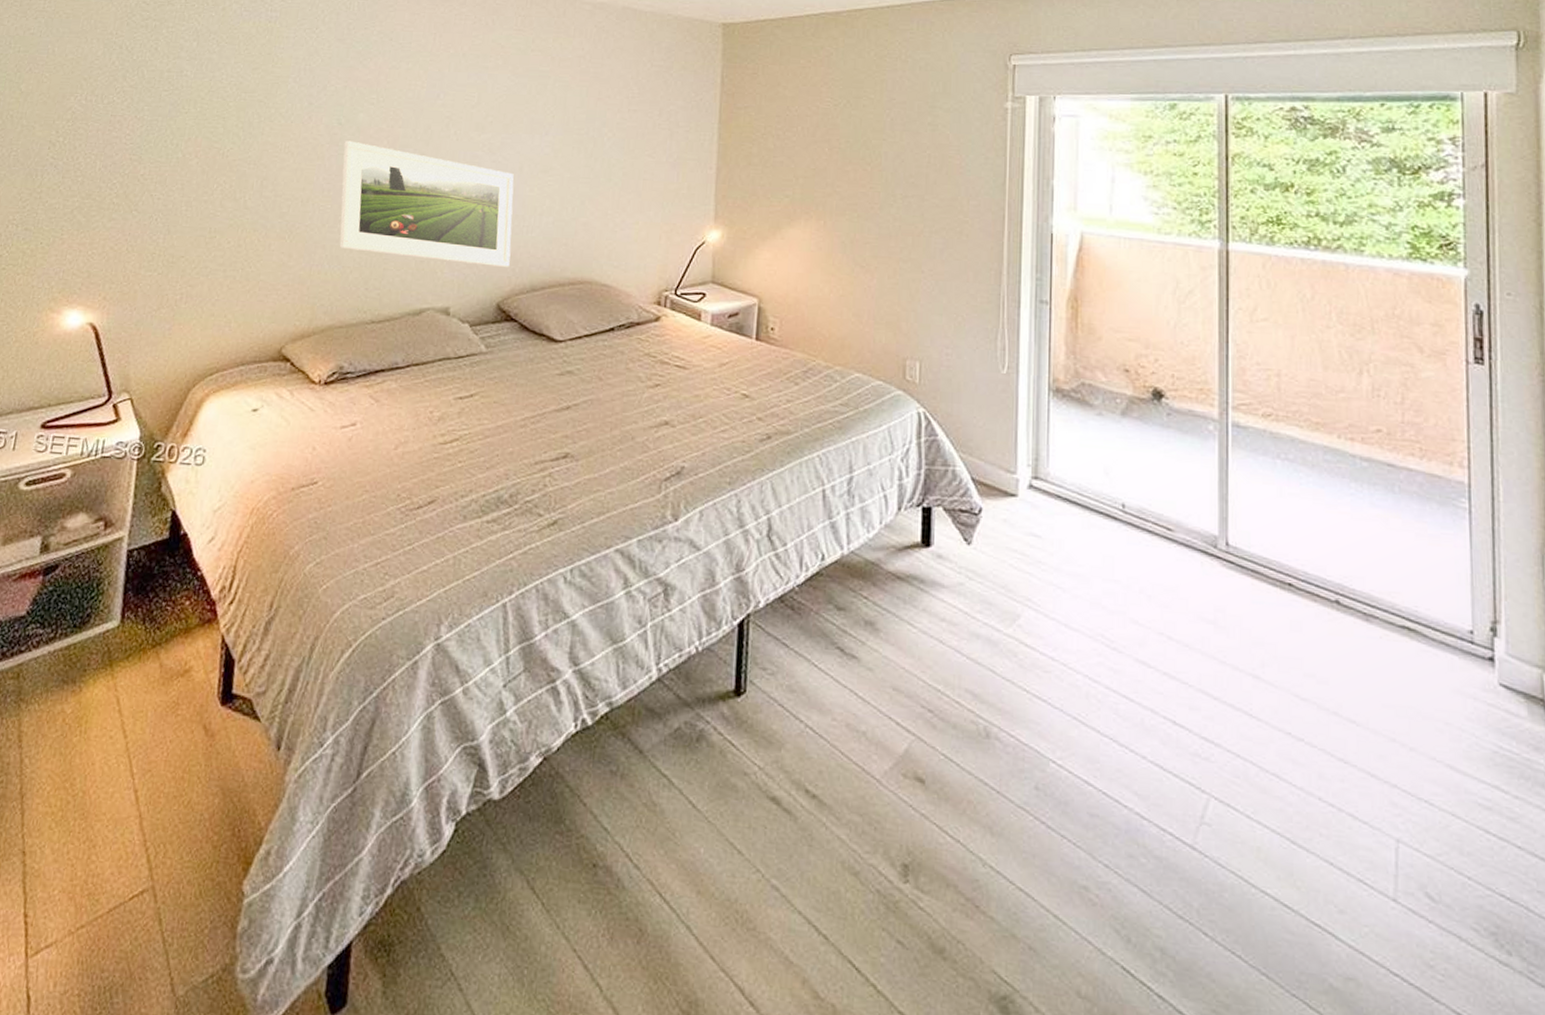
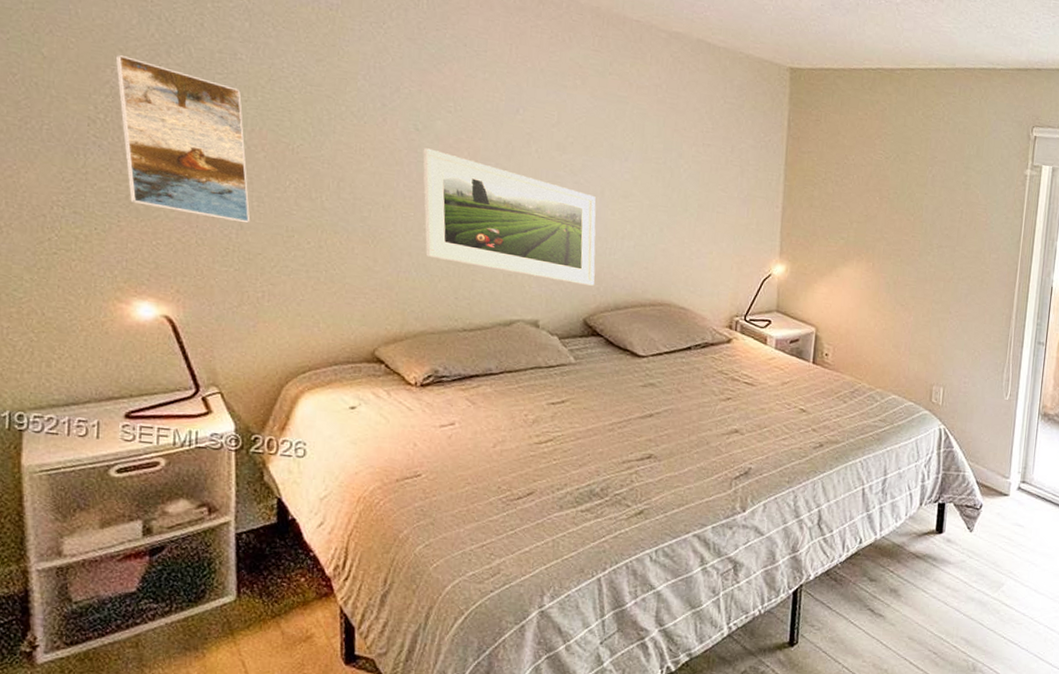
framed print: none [74,83,183,228] -> present [115,54,251,224]

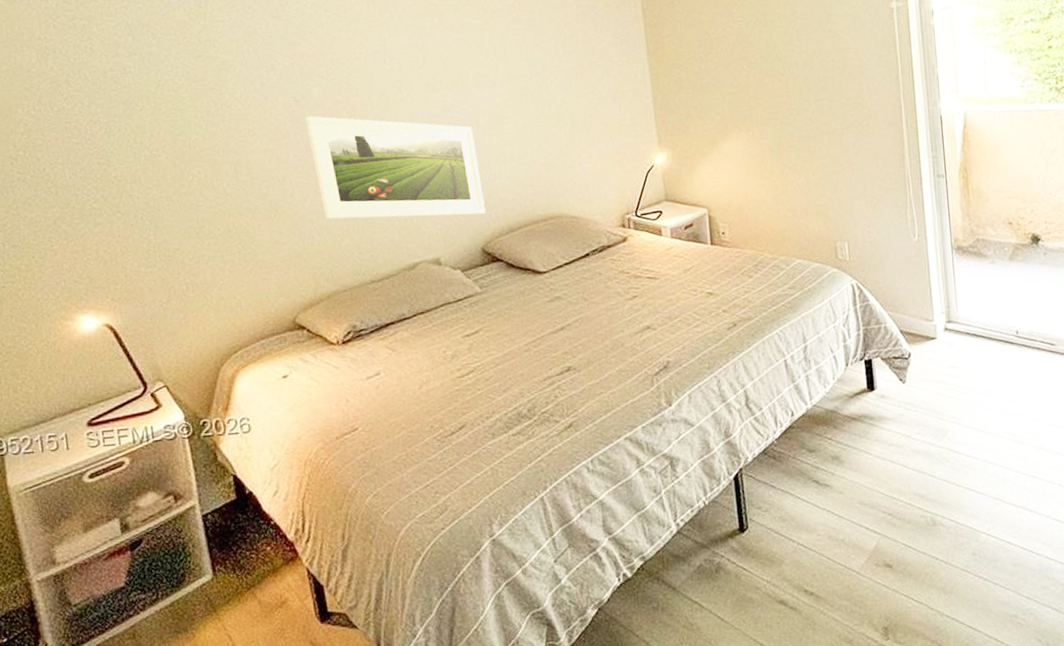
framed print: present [115,54,251,224] -> none [23,93,165,227]

